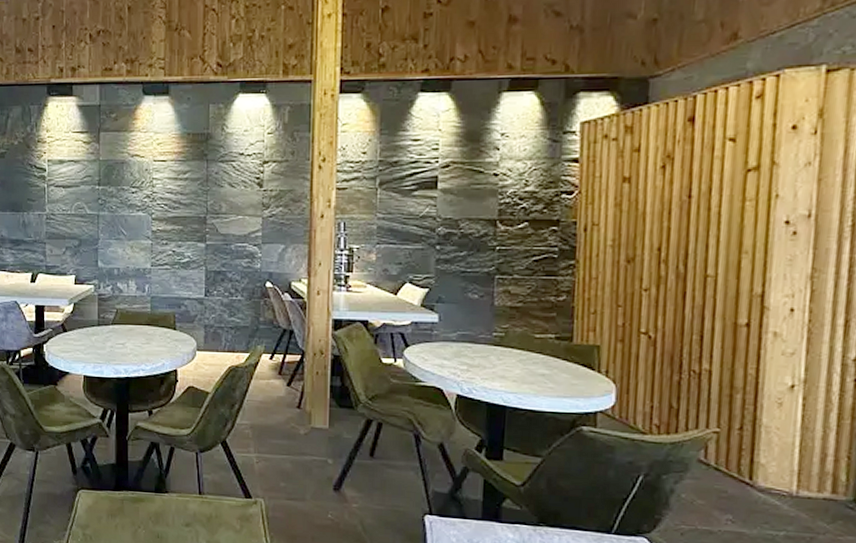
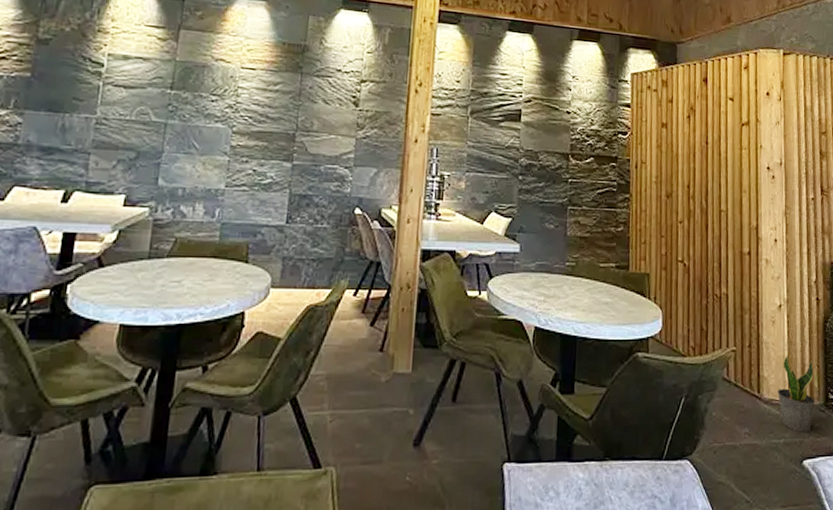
potted plant: none [780,442,841,529] -> present [778,355,815,433]

